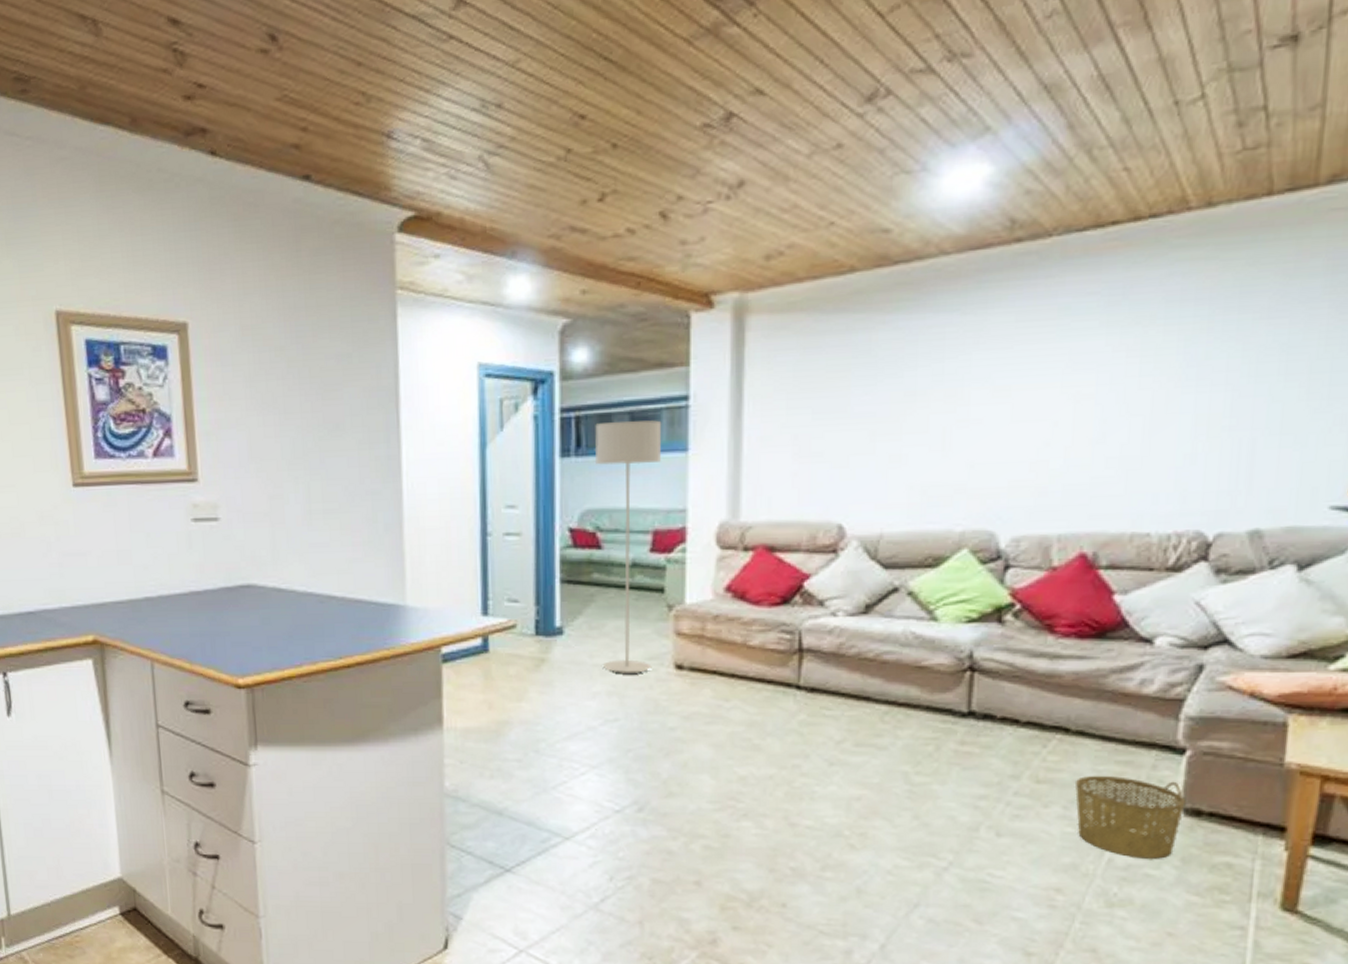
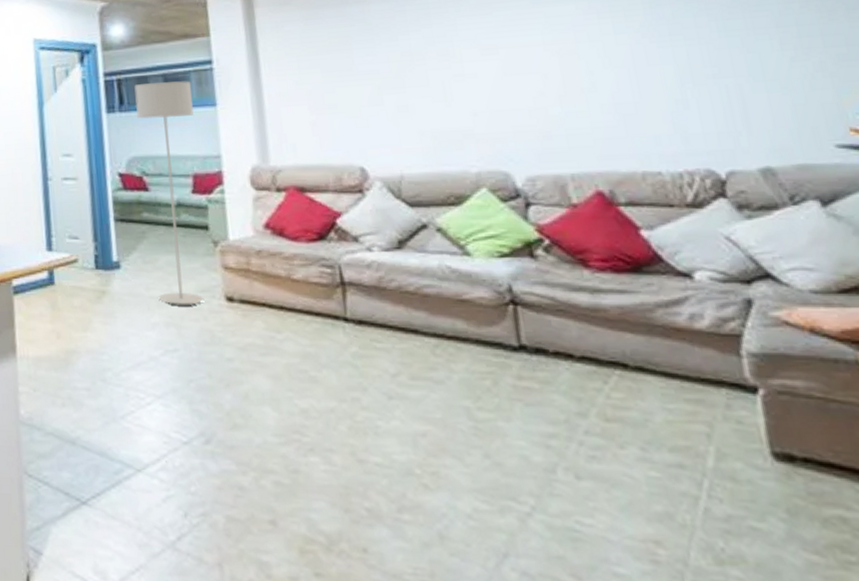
basket: present [1074,775,1186,859] -> none [646,414,775,510]

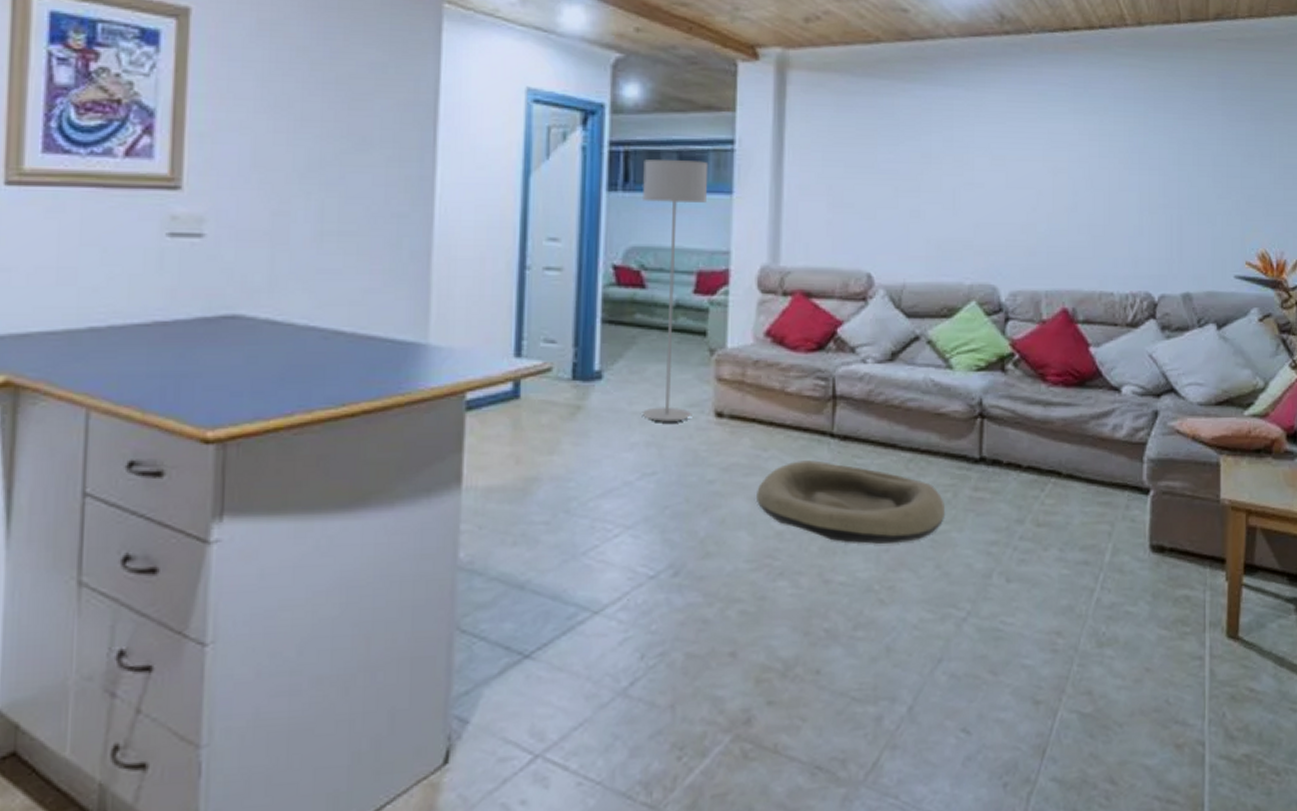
dog bed: none [276,343,487,430] -> present [757,460,946,544]

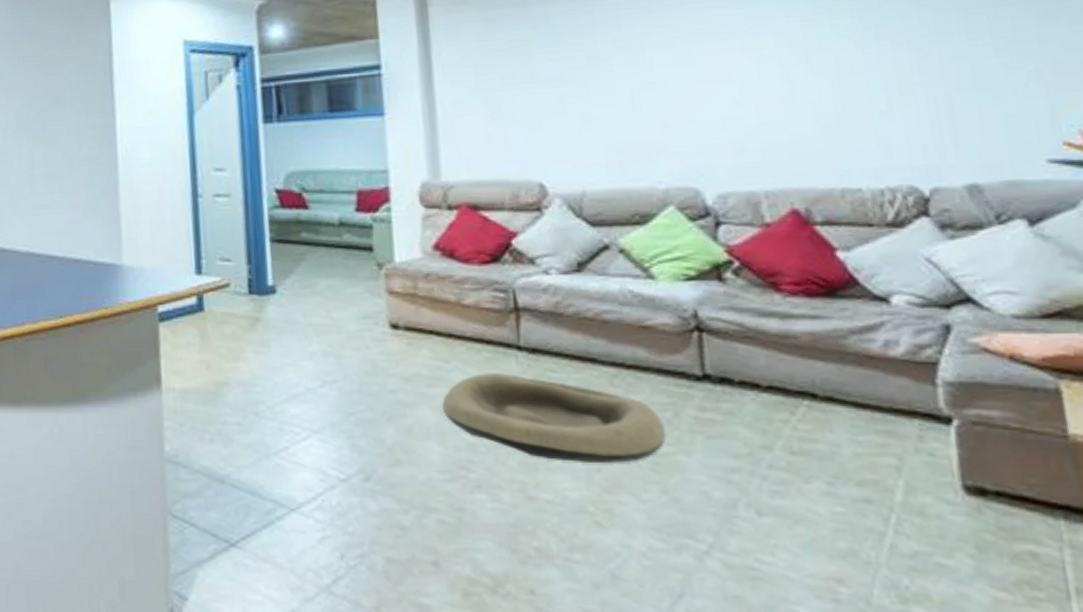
floor lamp: present [643,159,709,422] -> none [294,88,367,333]

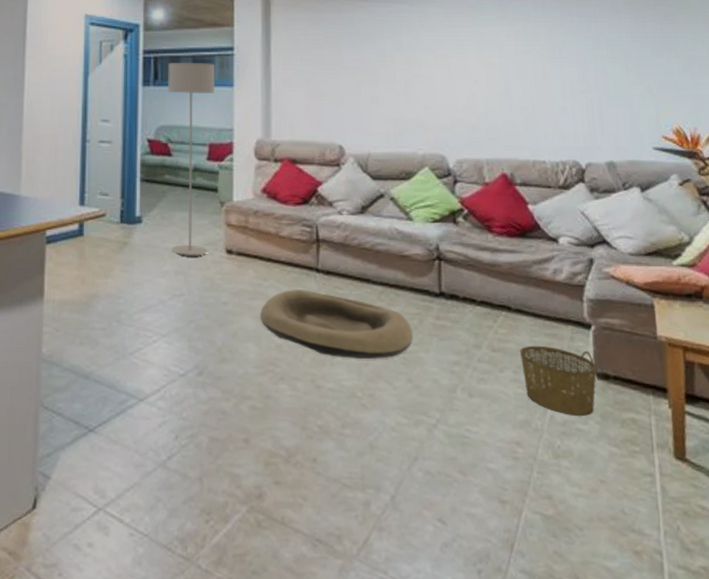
floor lamp: none [294,88,367,333] -> present [168,62,215,256]
basket: none [834,446,966,546] -> present [519,345,597,416]

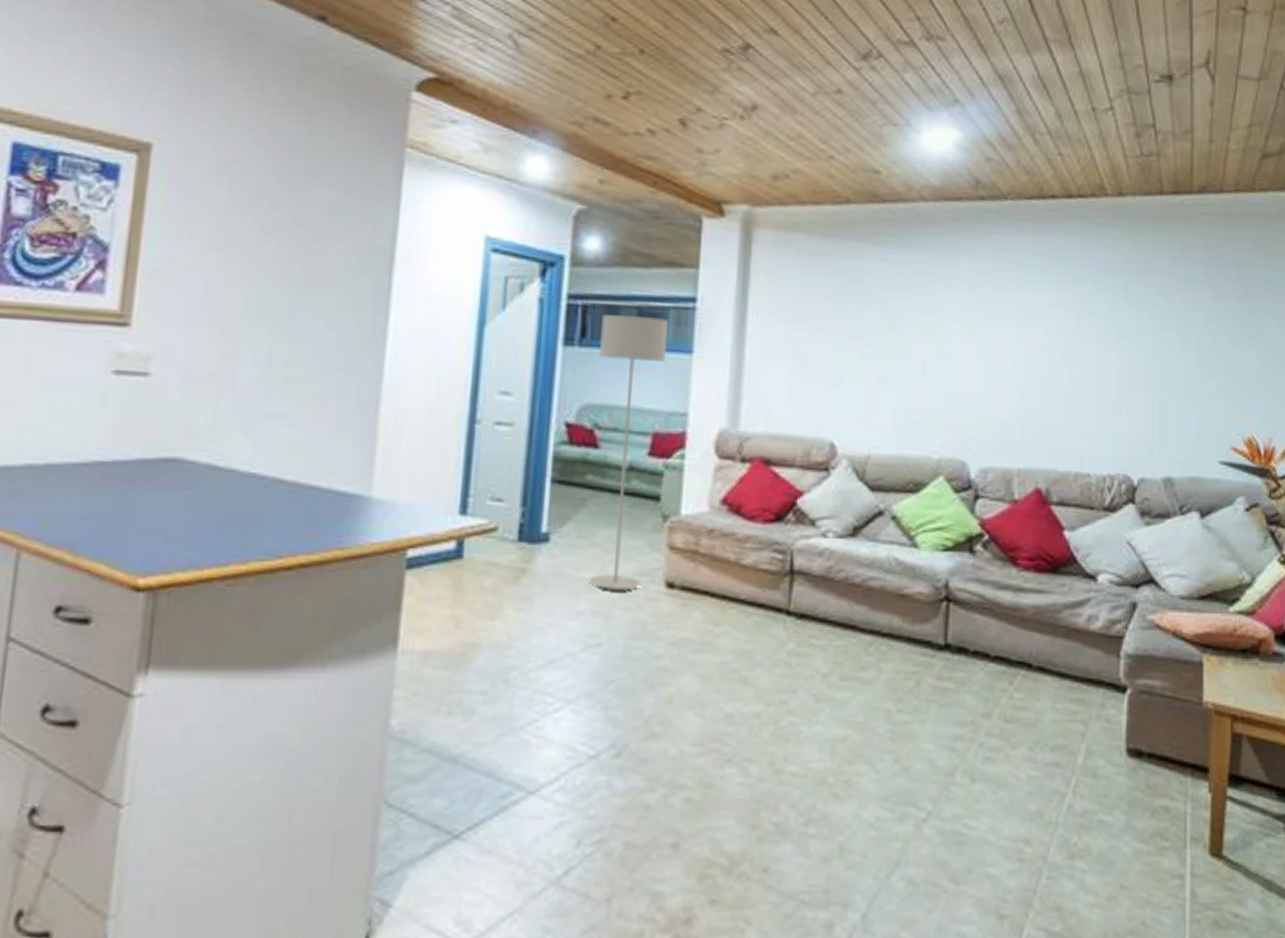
dog bed: present [260,289,414,360] -> none [706,638,907,734]
basket: present [519,345,597,416] -> none [1037,713,1129,804]

